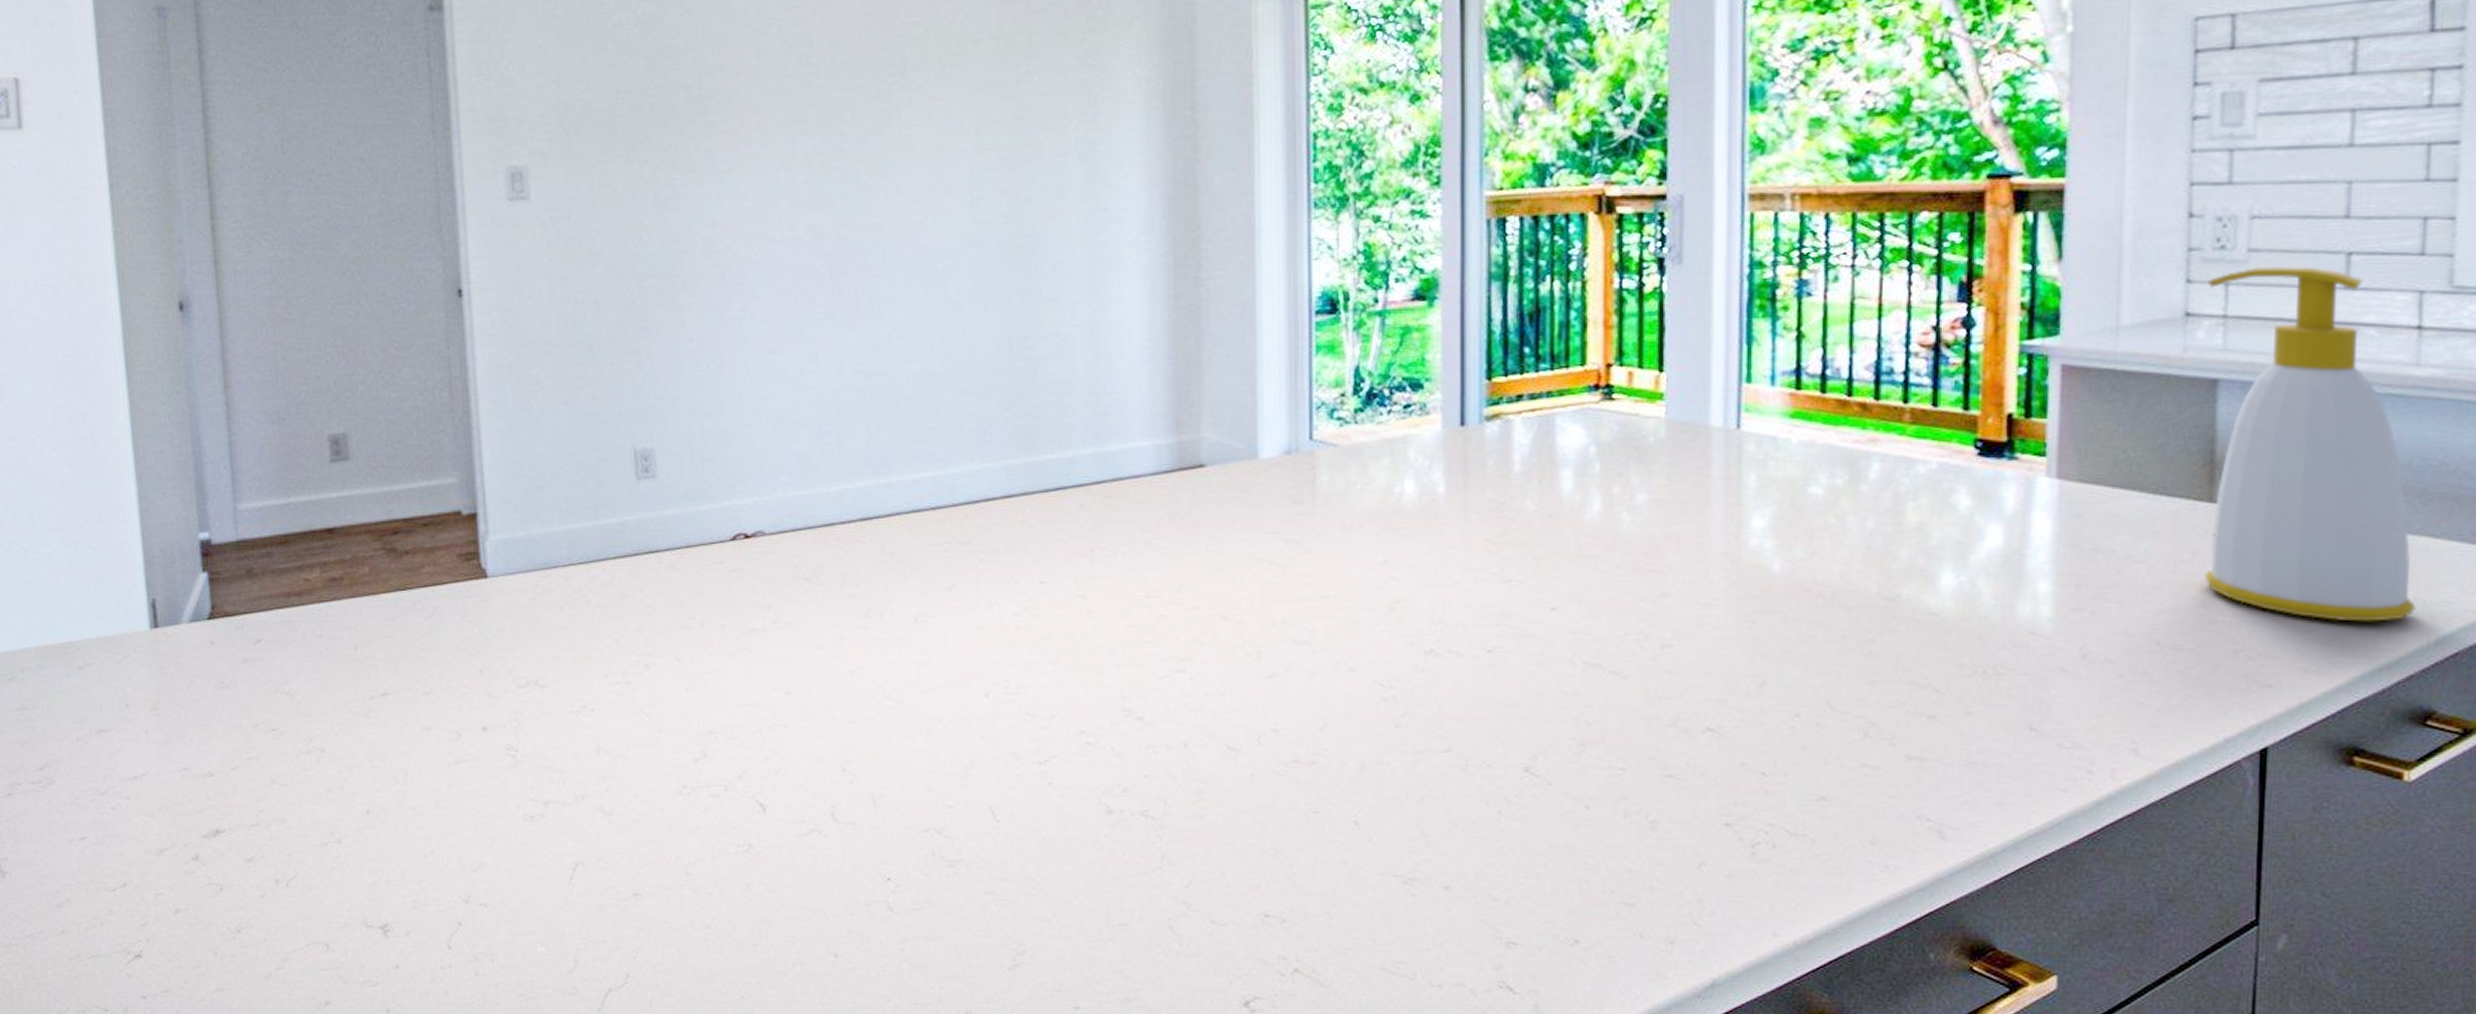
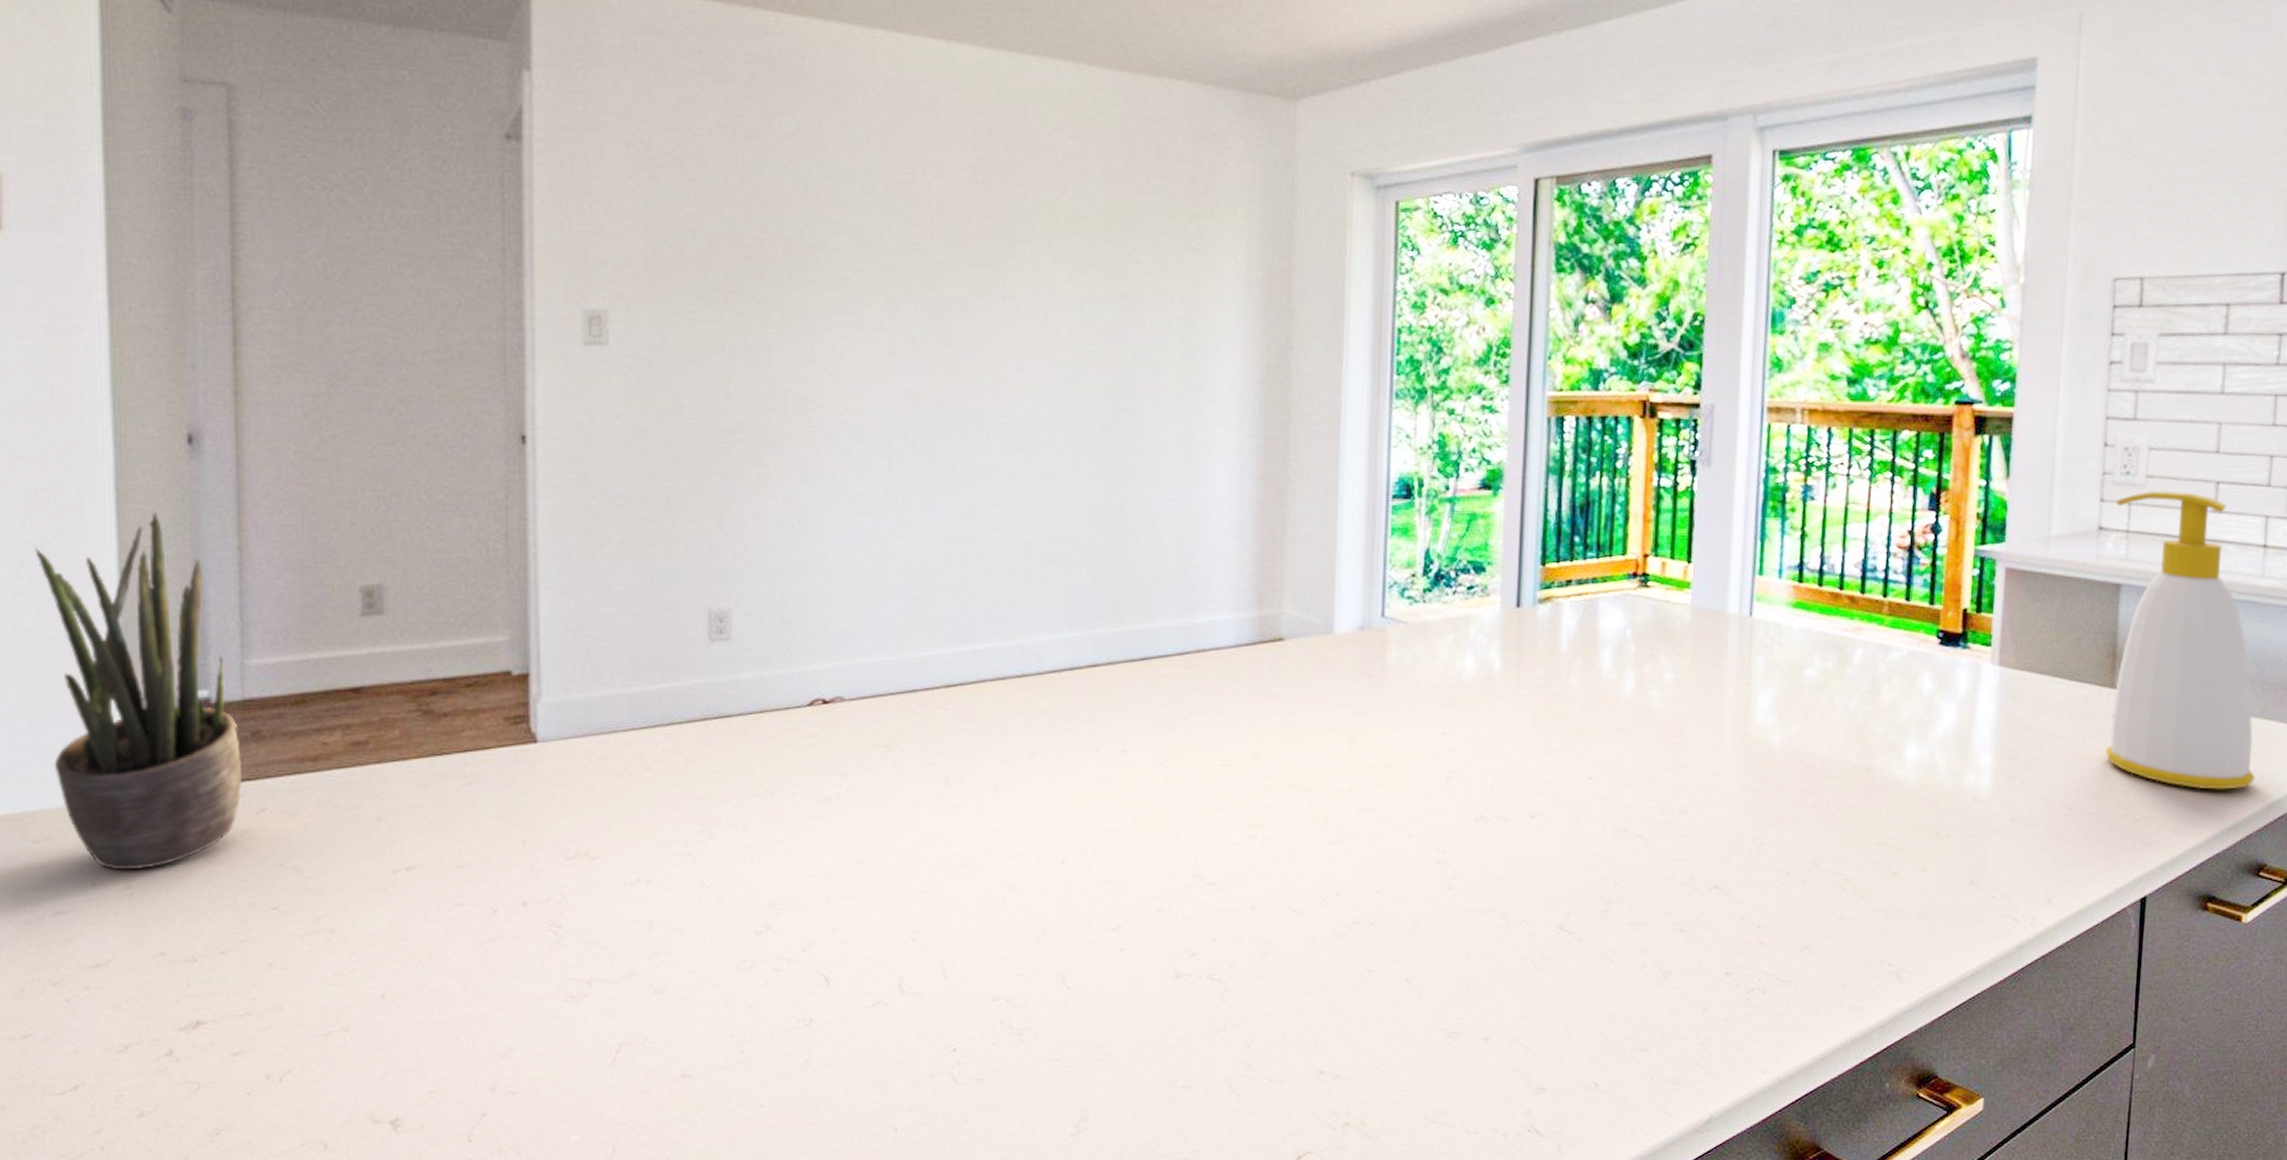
potted plant: none [64,373,242,694] -> present [35,512,243,871]

